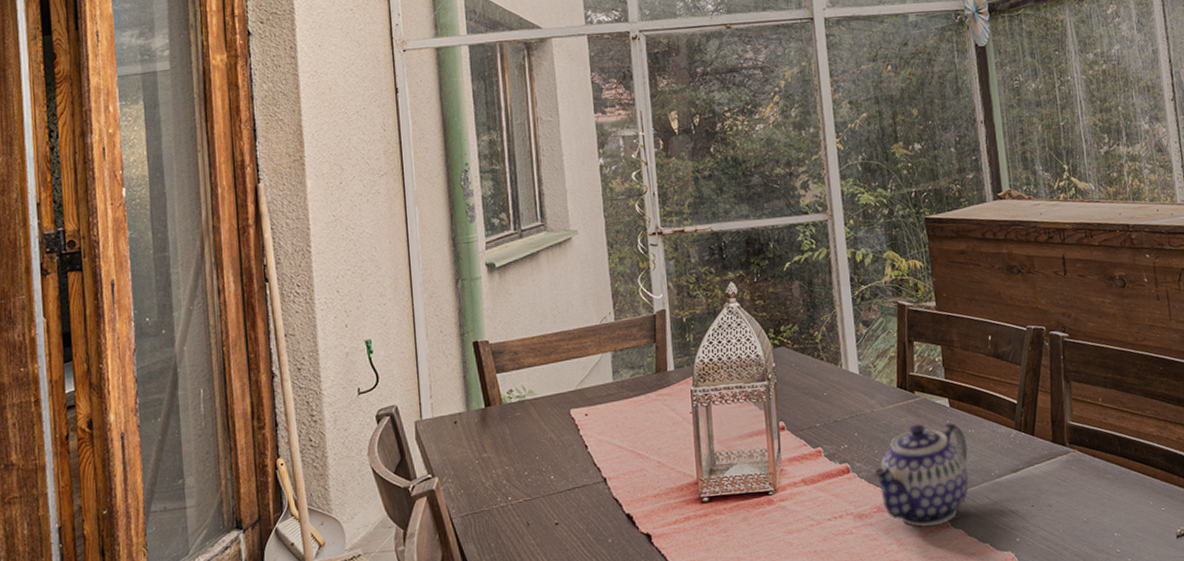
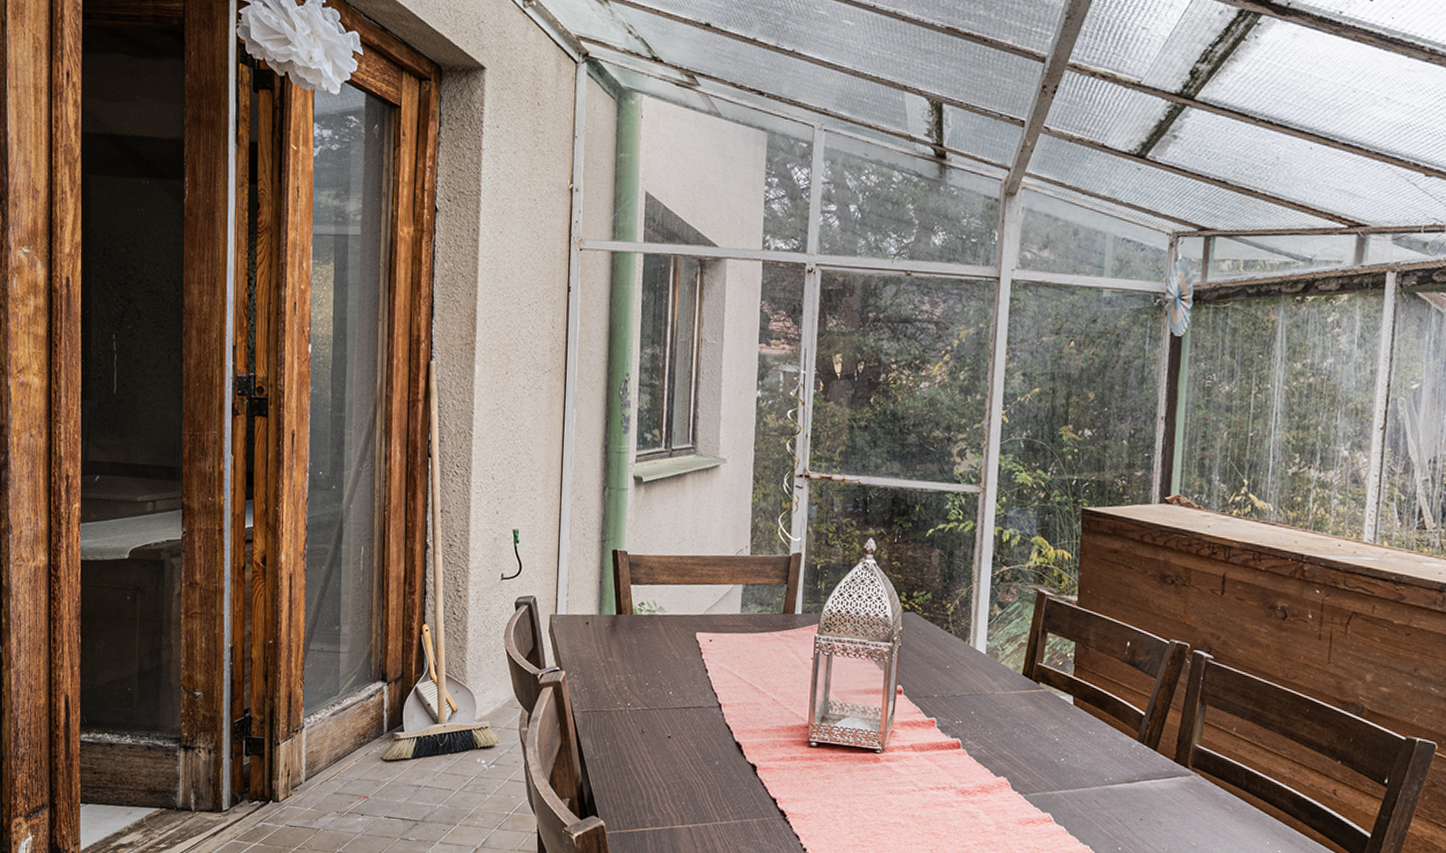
teapot: present [871,422,970,527] -> none [981,715,1085,818]

